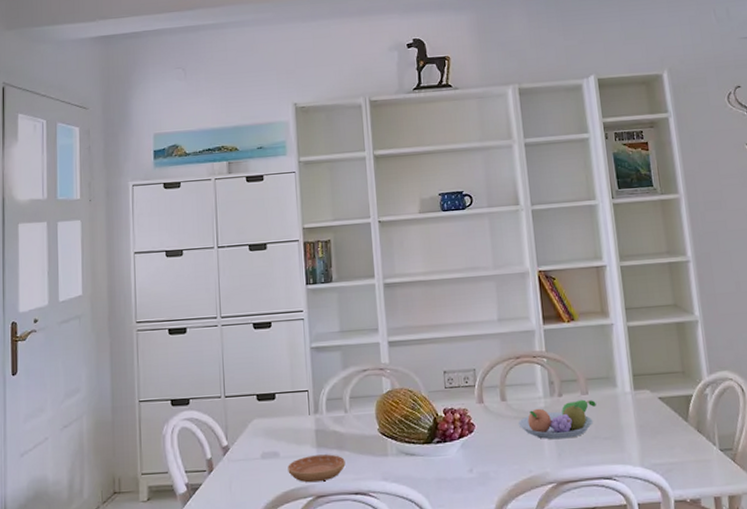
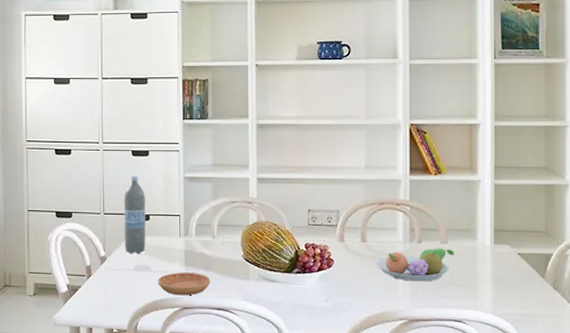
water bottle: none [246,350,273,441] -> present [123,176,146,255]

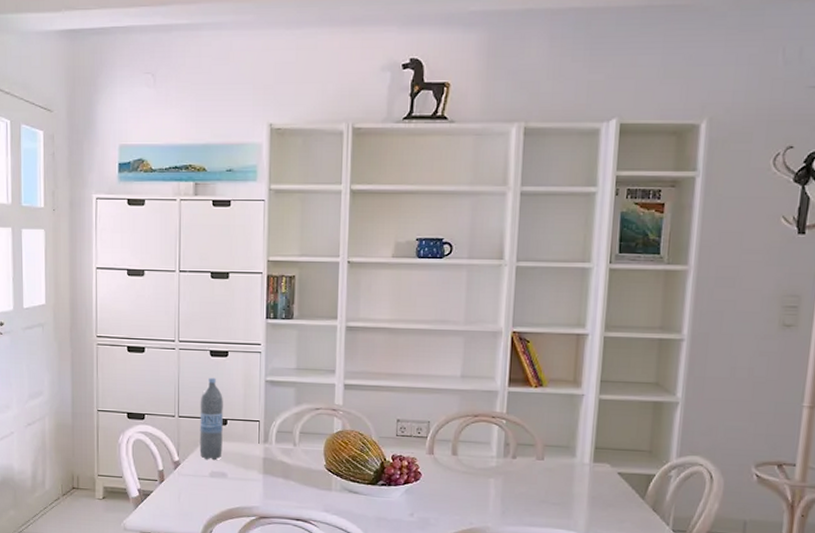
saucer: present [158,272,210,296] -> none [234,480,290,505]
fruit bowl: present [375,248,454,282] -> none [466,464,550,499]

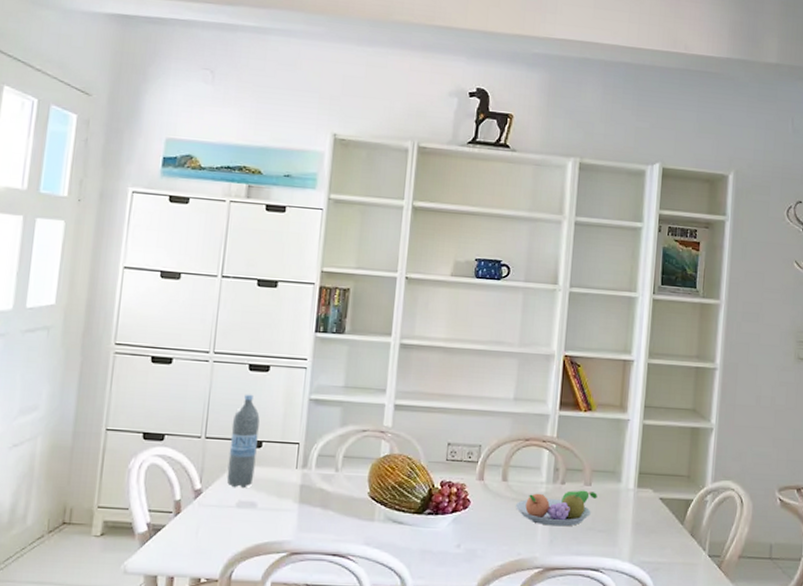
fruit bowl: none [466,464,550,499] -> present [515,490,597,527]

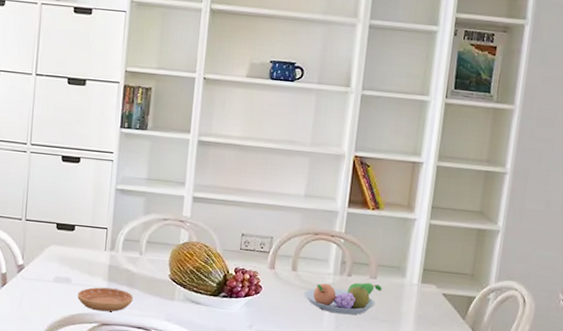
water bottle: present [226,394,260,489] -> none [45,182,72,266]
saucer: none [264,510,328,539] -> present [77,287,133,312]

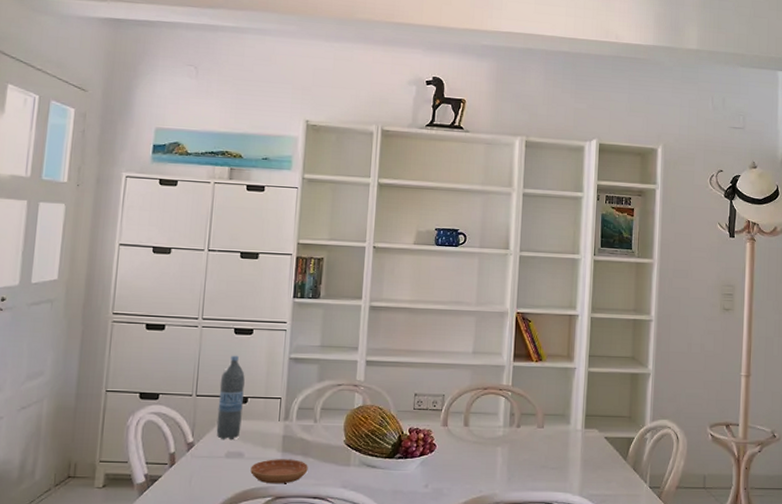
water bottle: none [45,182,72,266] -> present [216,355,245,440]
fruit bowl: present [303,282,382,315] -> none [476,432,549,465]

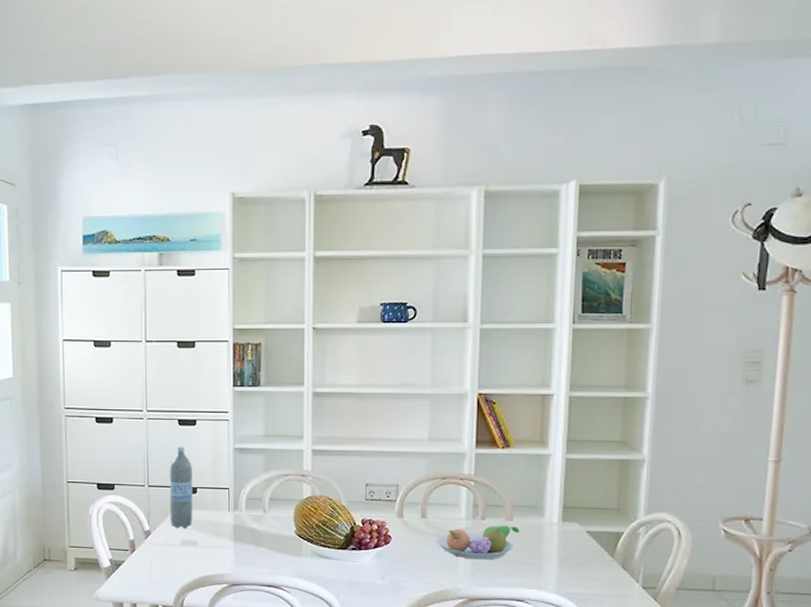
saucer: present [250,459,308,484] -> none [205,547,261,572]
fruit bowl: none [476,432,549,465] -> present [435,525,520,560]

